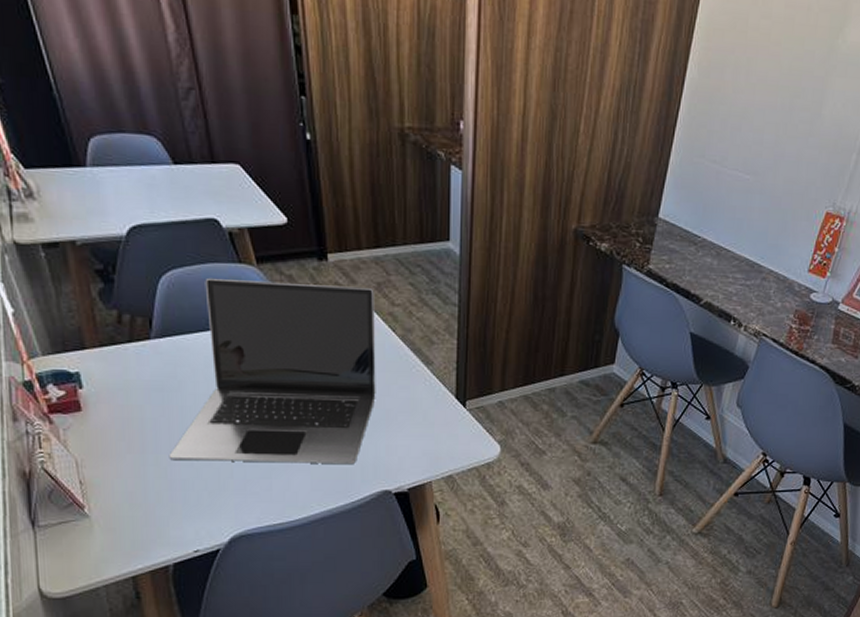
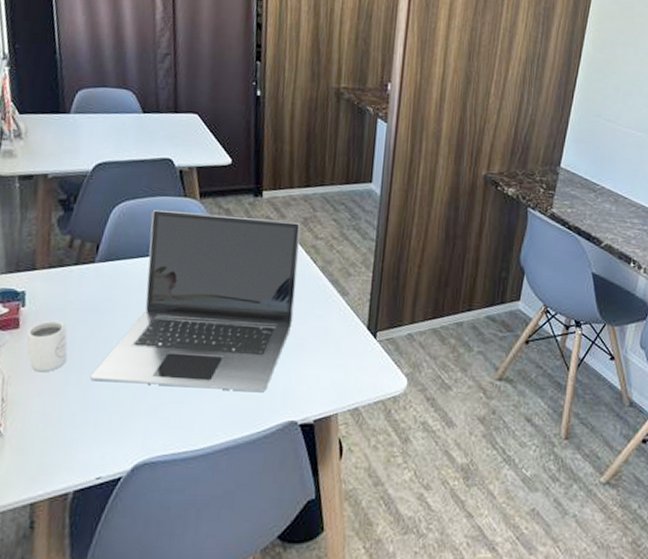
mug: none [91,401,139,453] -> present [26,320,68,371]

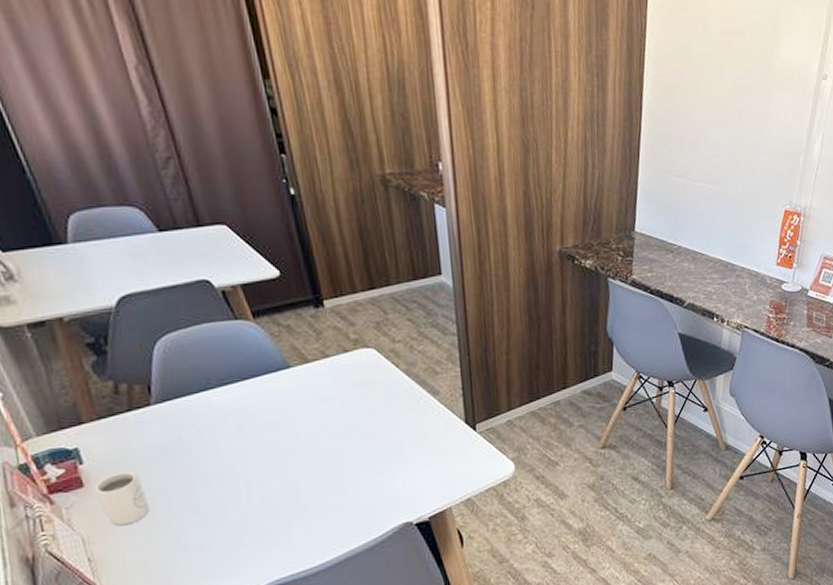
laptop: present [90,209,301,393] -> none [180,327,387,523]

